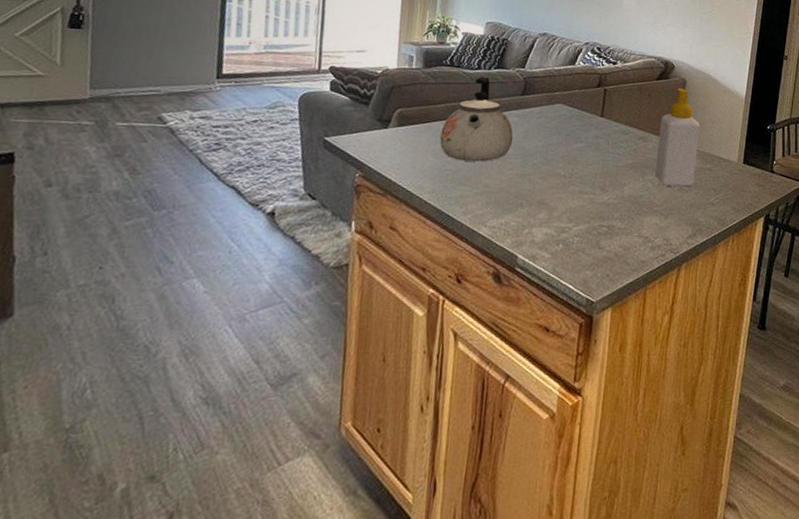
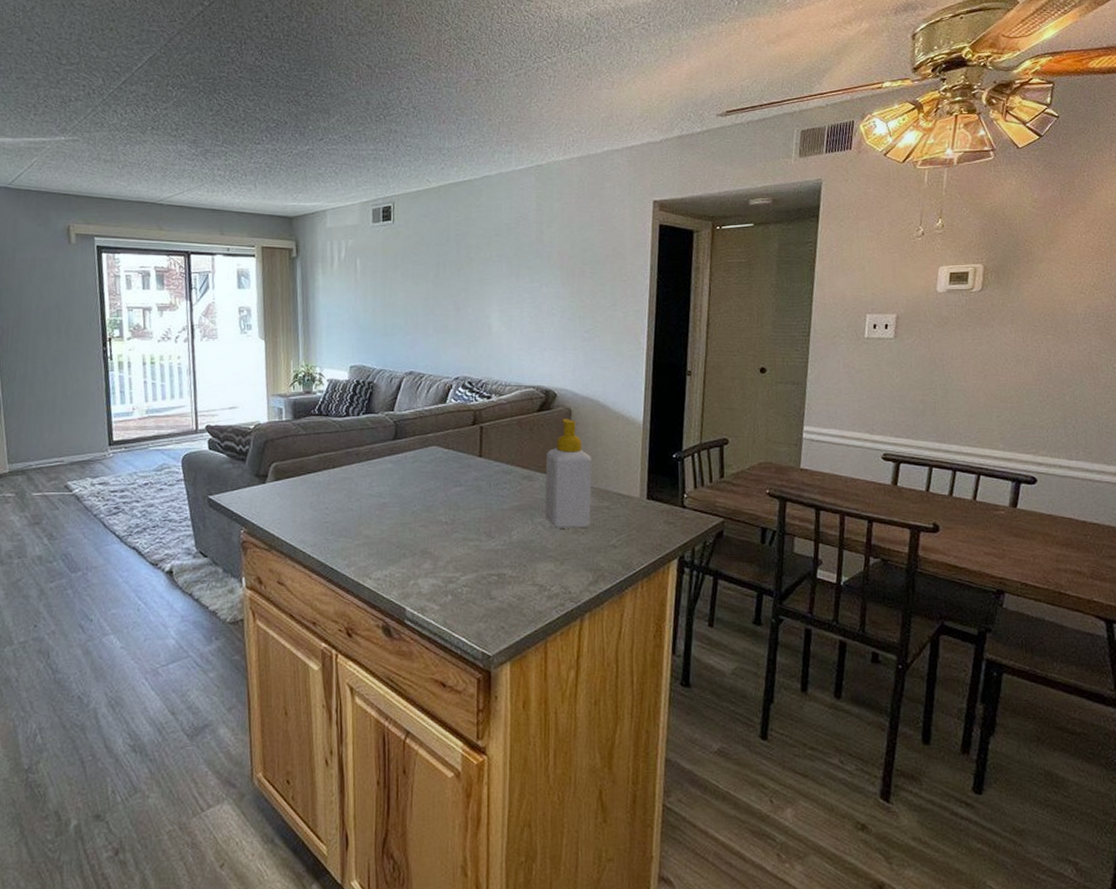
kettle: present [440,76,513,162] -> none [316,423,389,512]

